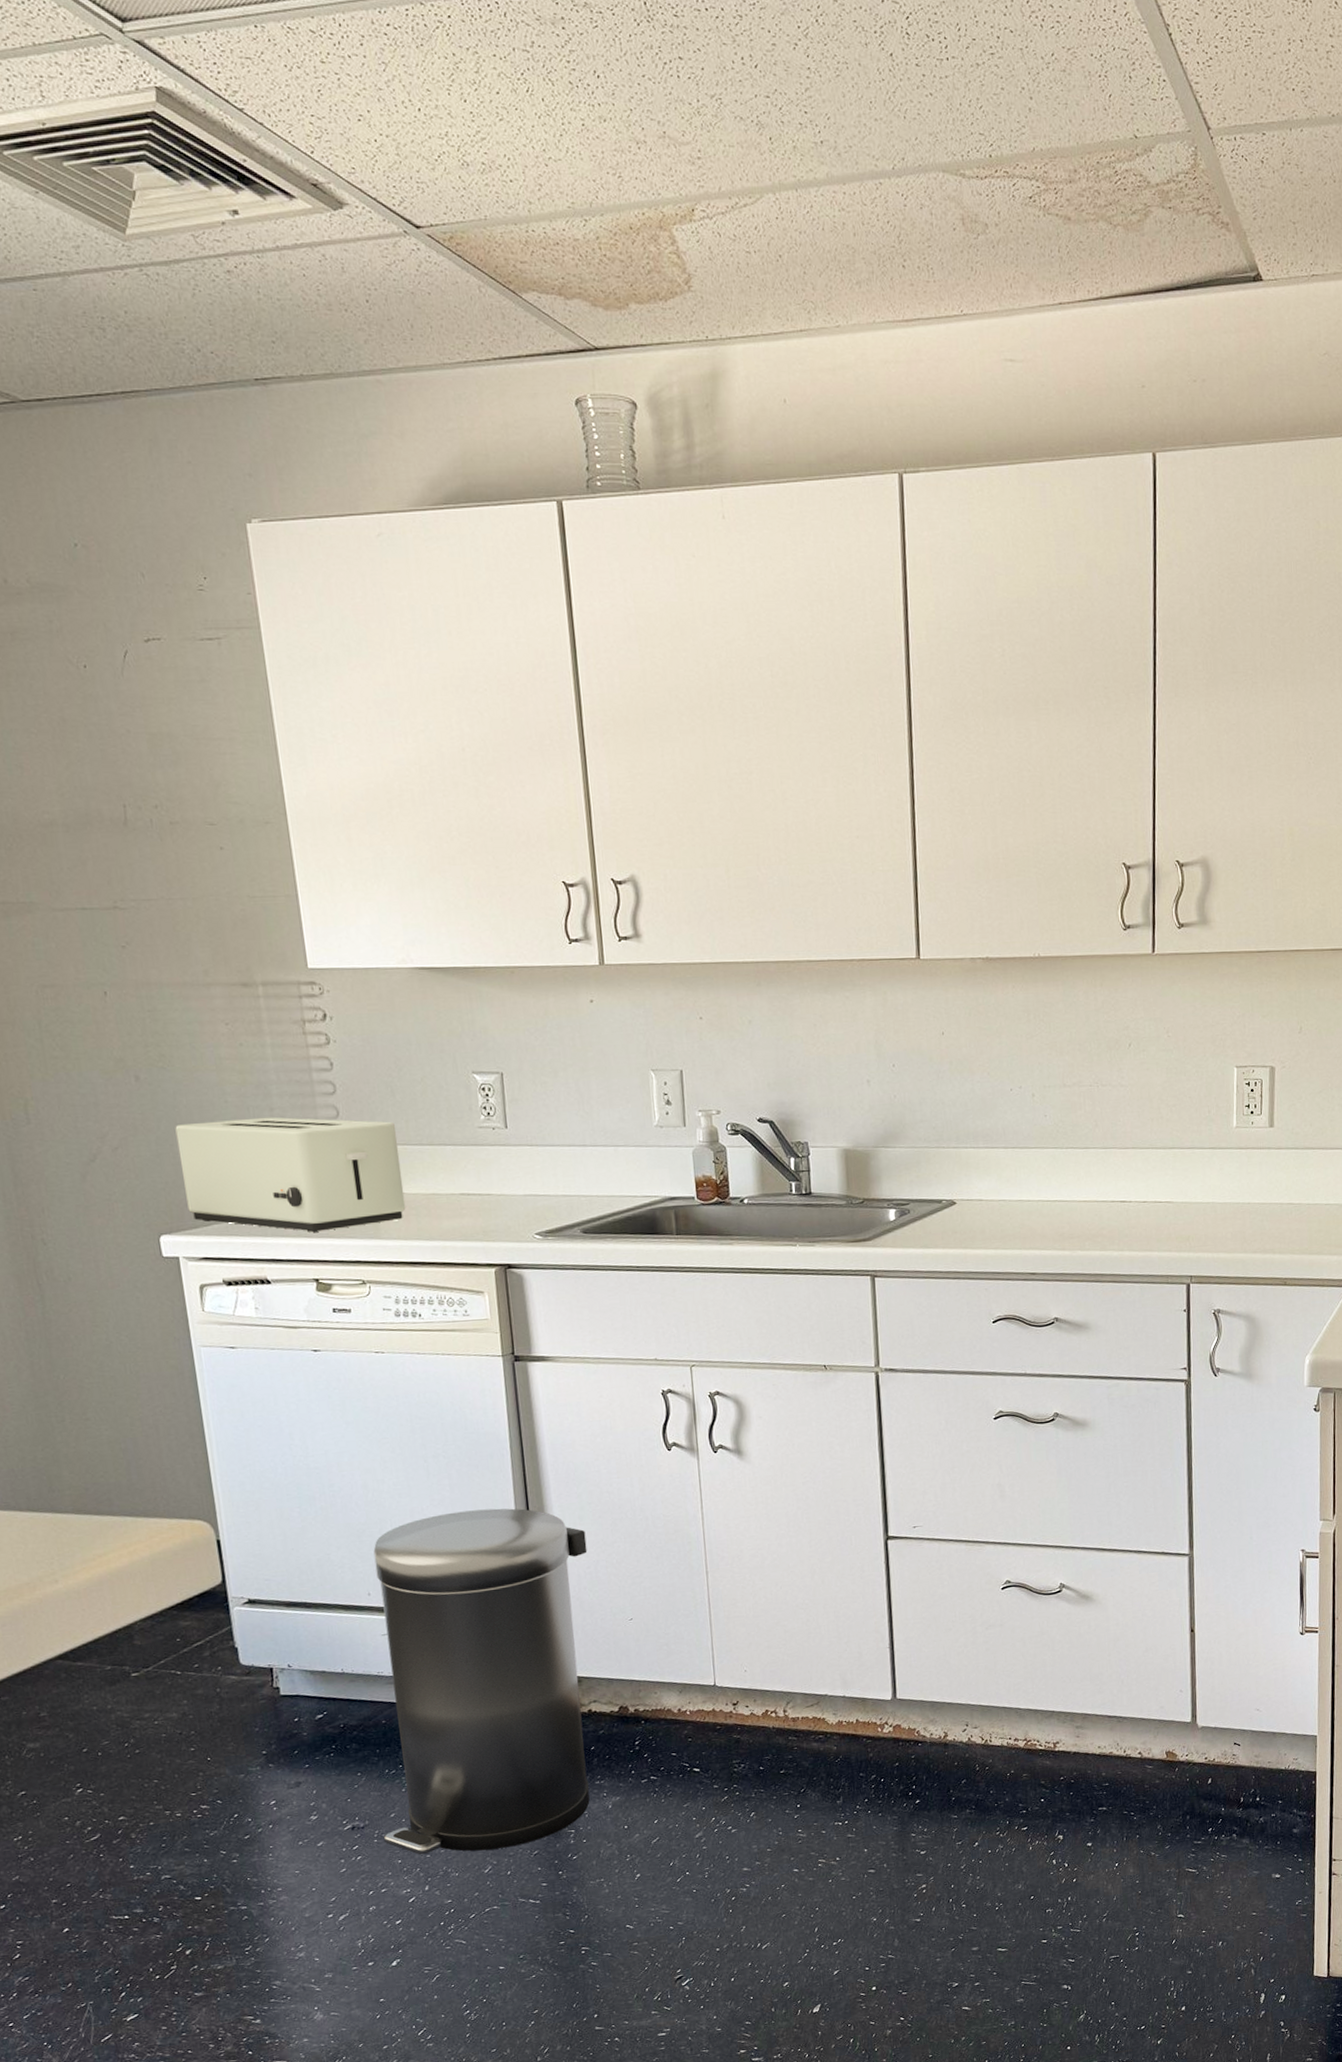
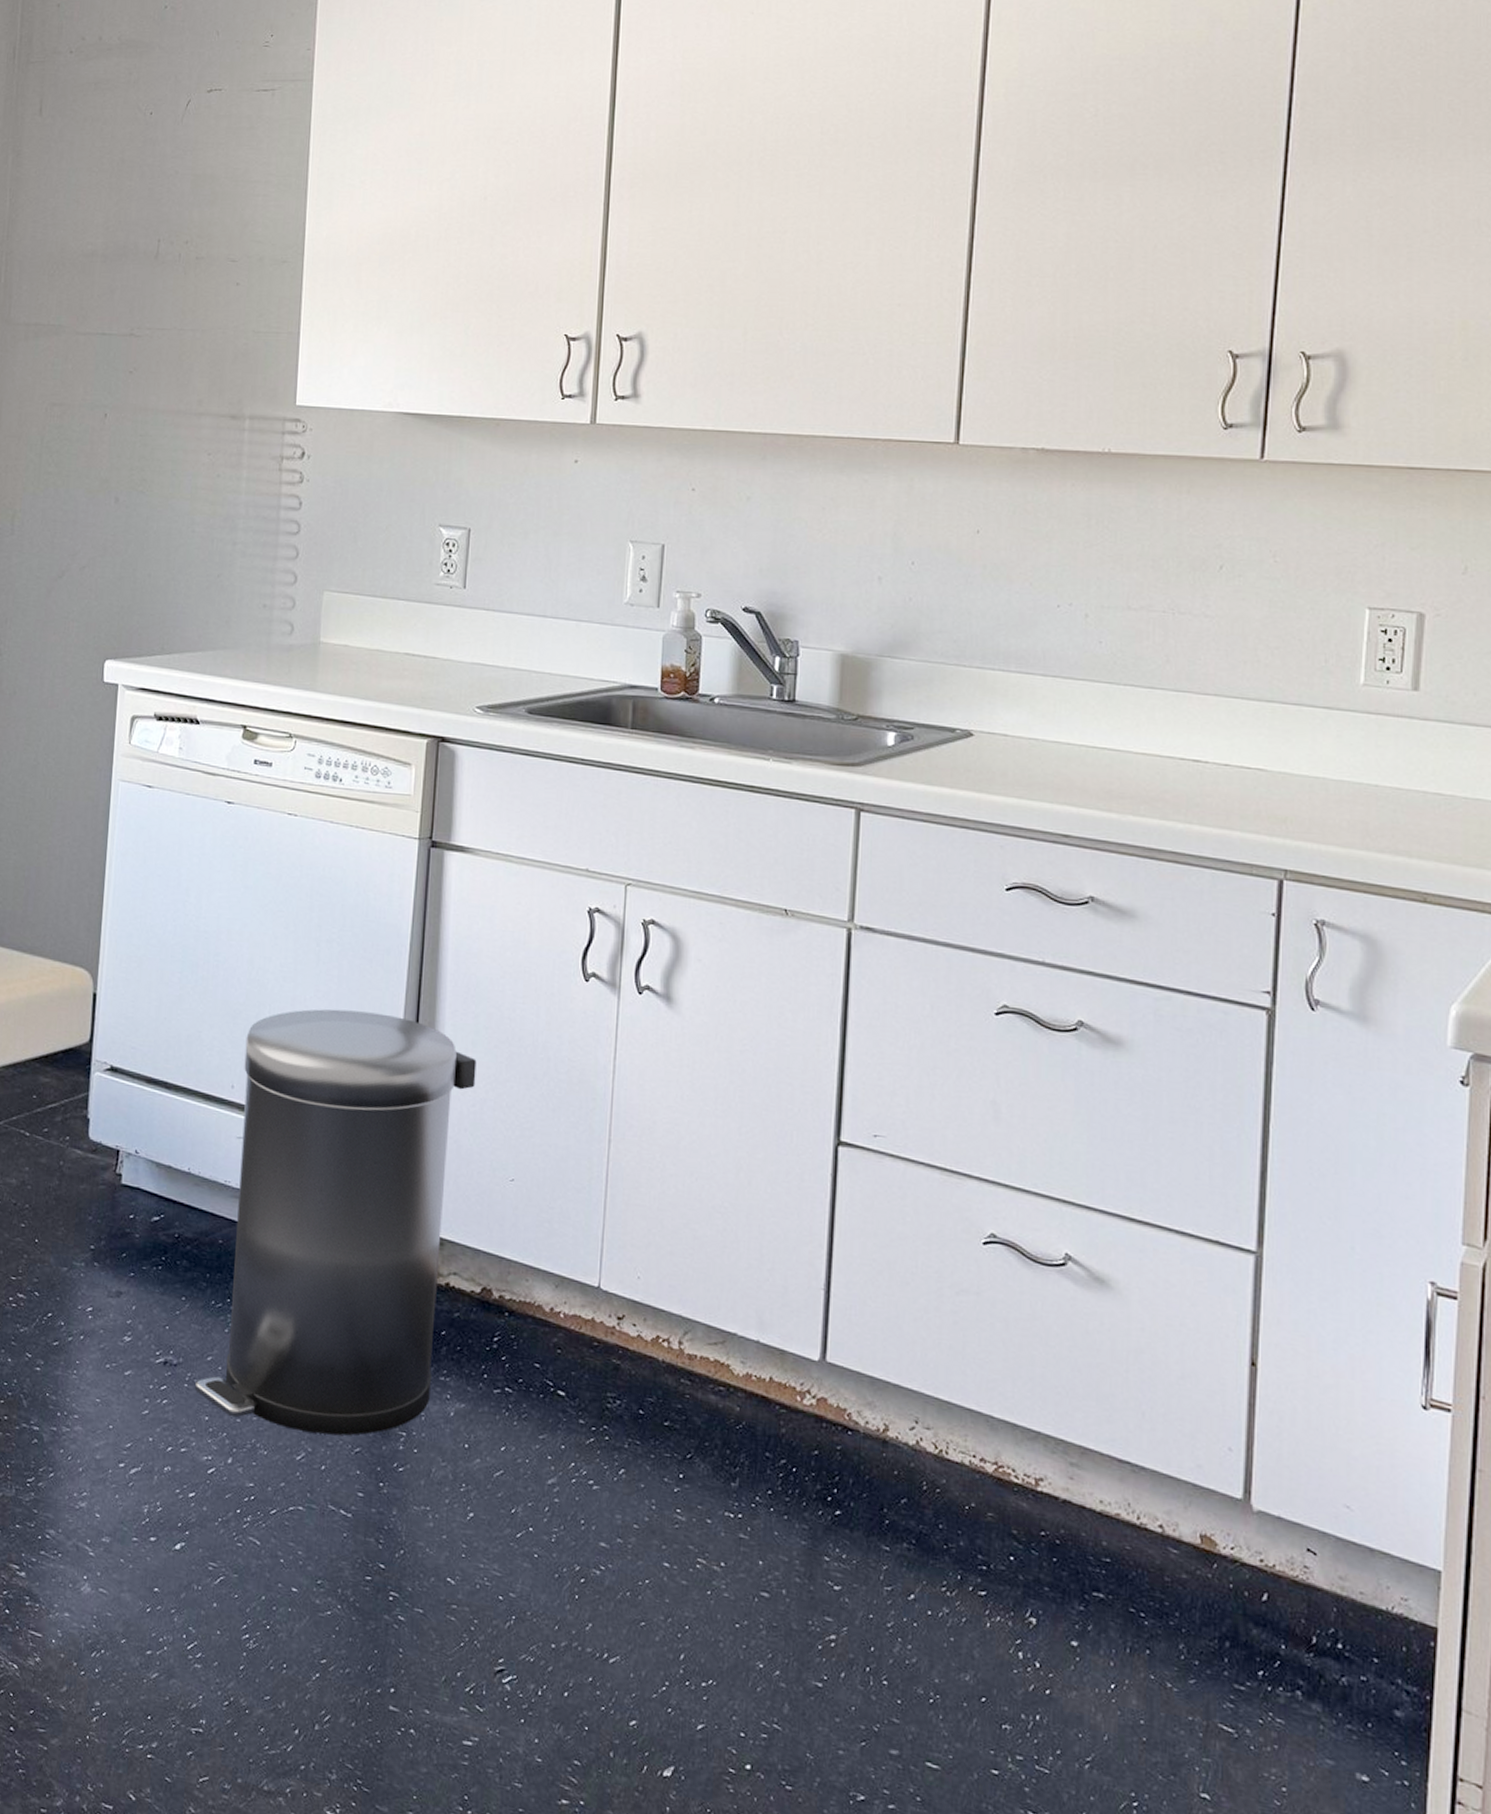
toaster: present [175,1117,406,1232] -> none [137,549,352,676]

